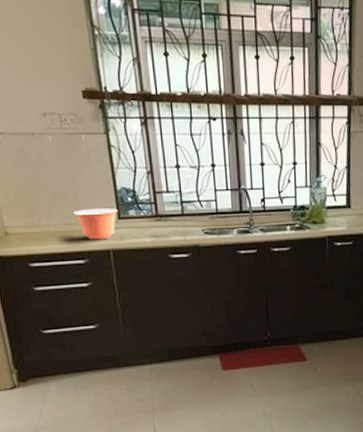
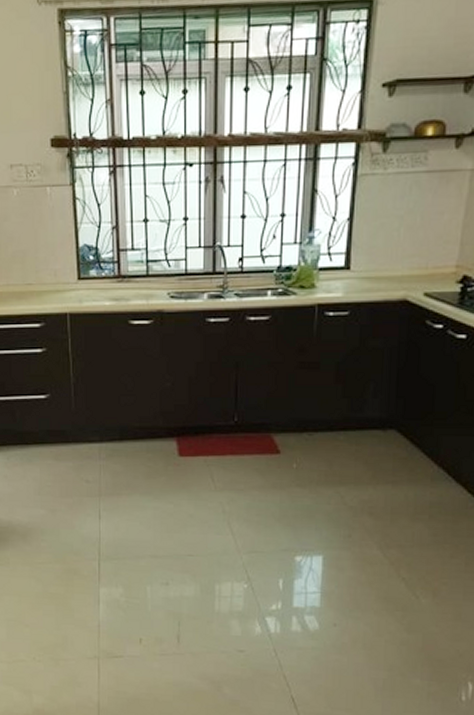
mixing bowl: present [73,208,118,240] -> none [33,268,78,302]

